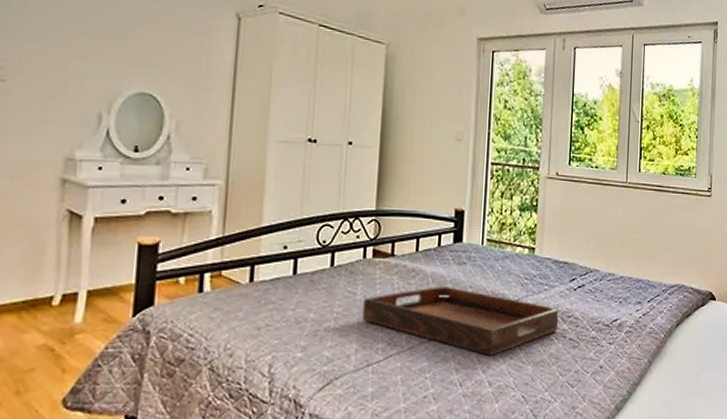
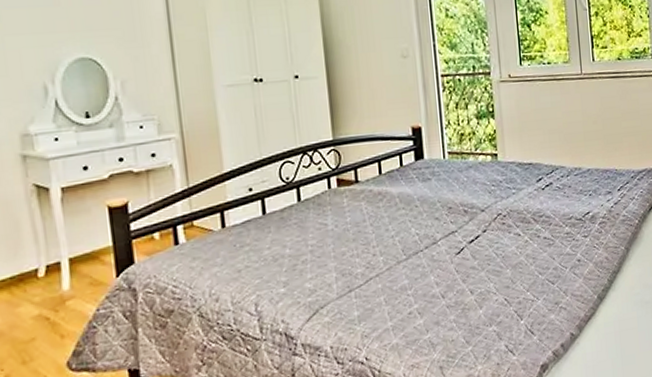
serving tray: present [362,285,559,357] -> none [335,203,531,266]

